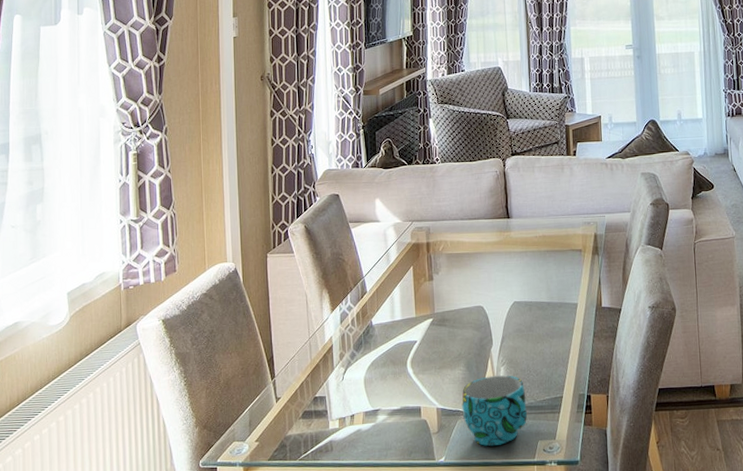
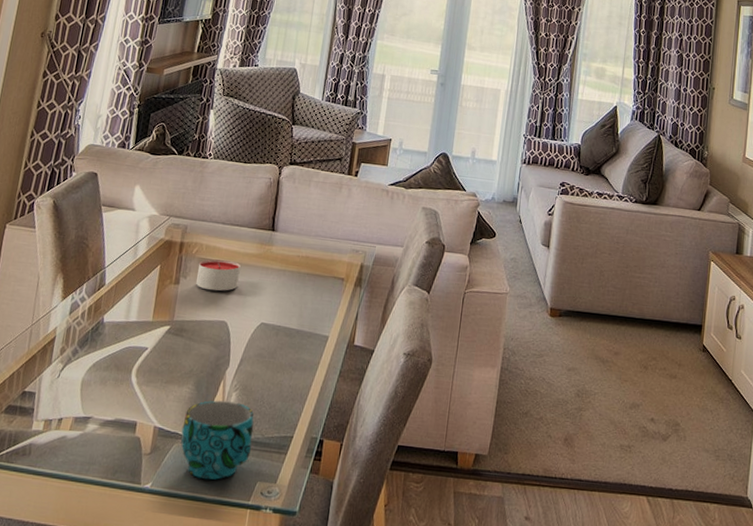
candle: none [446,252,486,281] -> present [196,259,241,291]

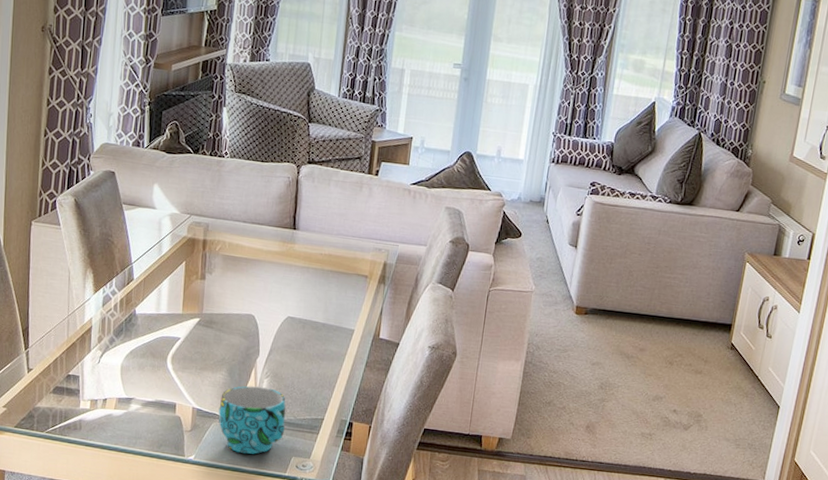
candle: present [196,259,241,291] -> none [221,256,264,287]

